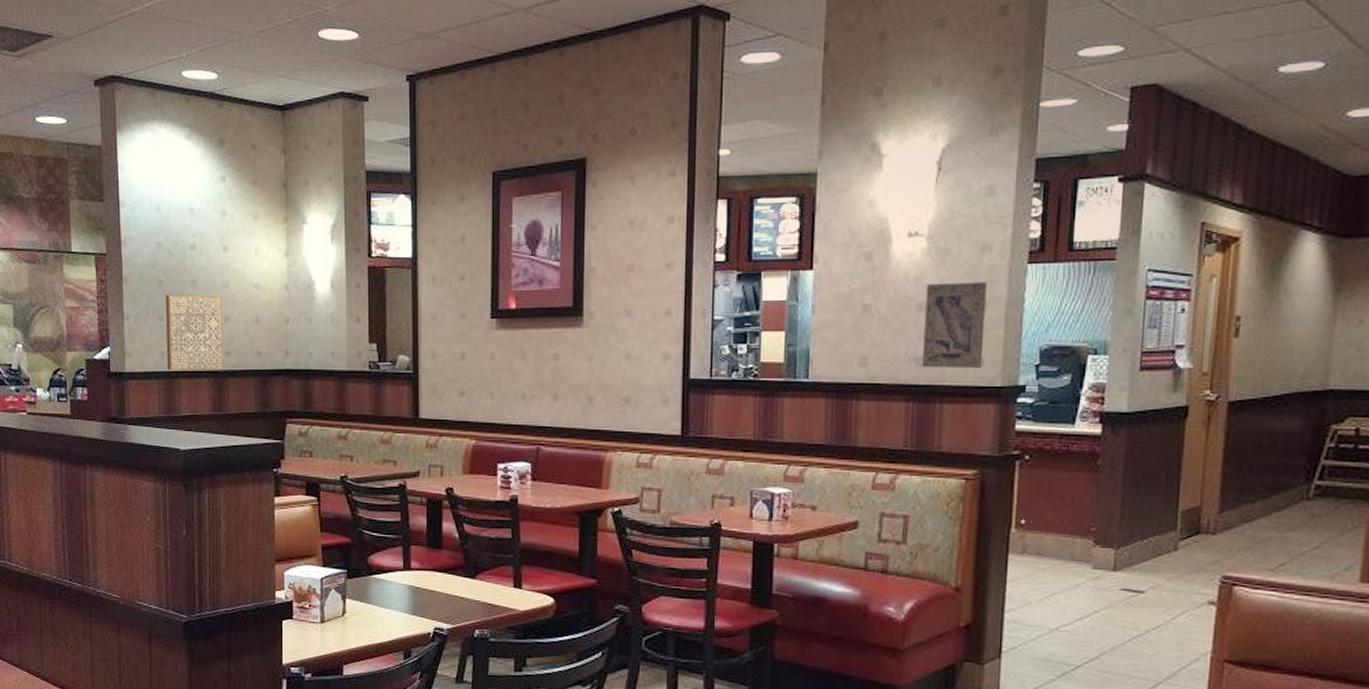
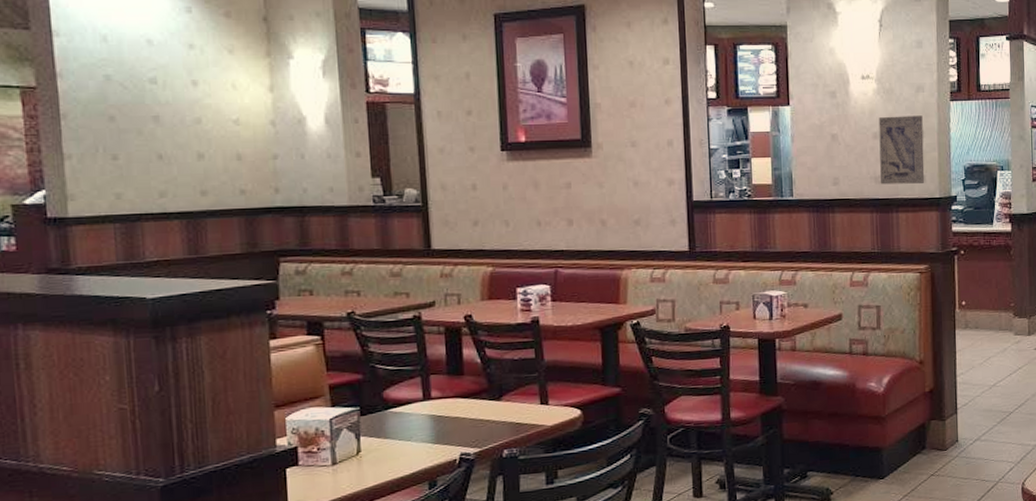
wall art: present [165,294,223,371] -> none [118,131,198,214]

